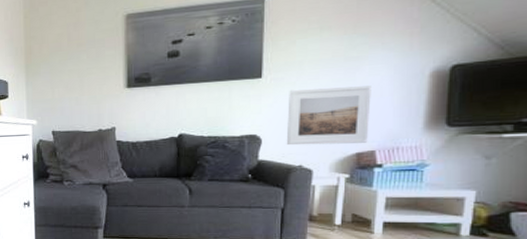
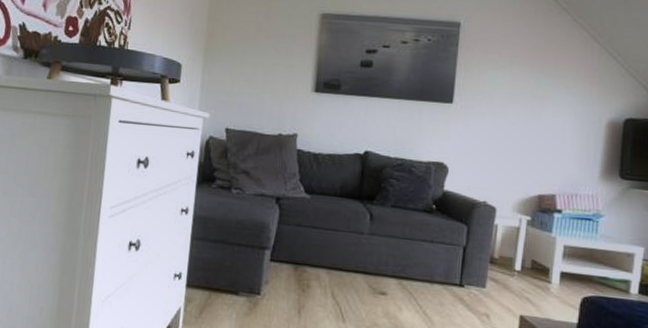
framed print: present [286,85,371,146] -> none [472,120,555,186]

